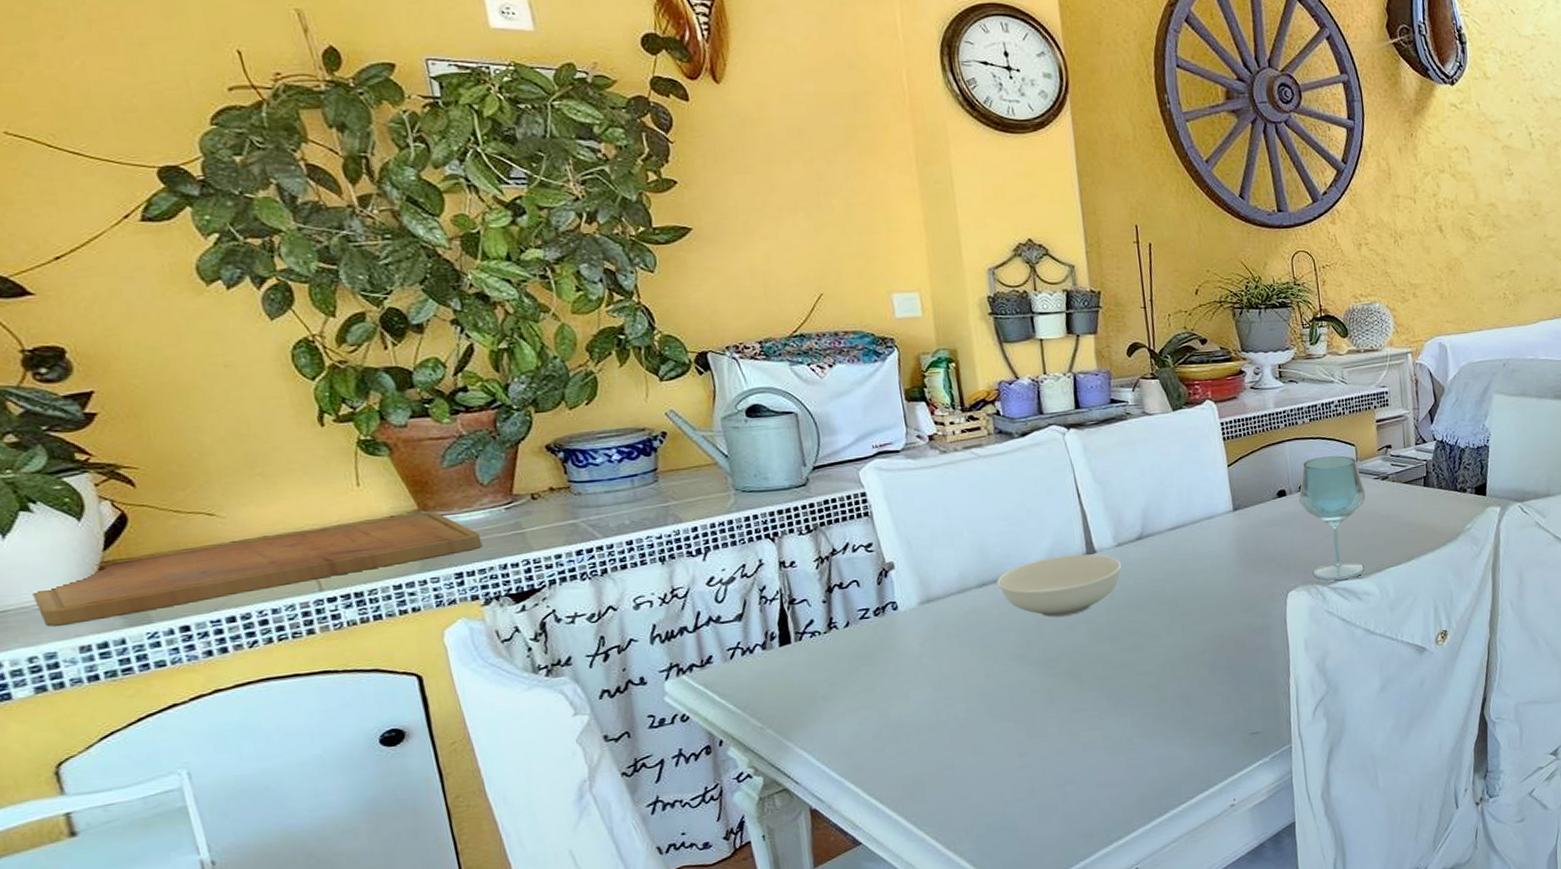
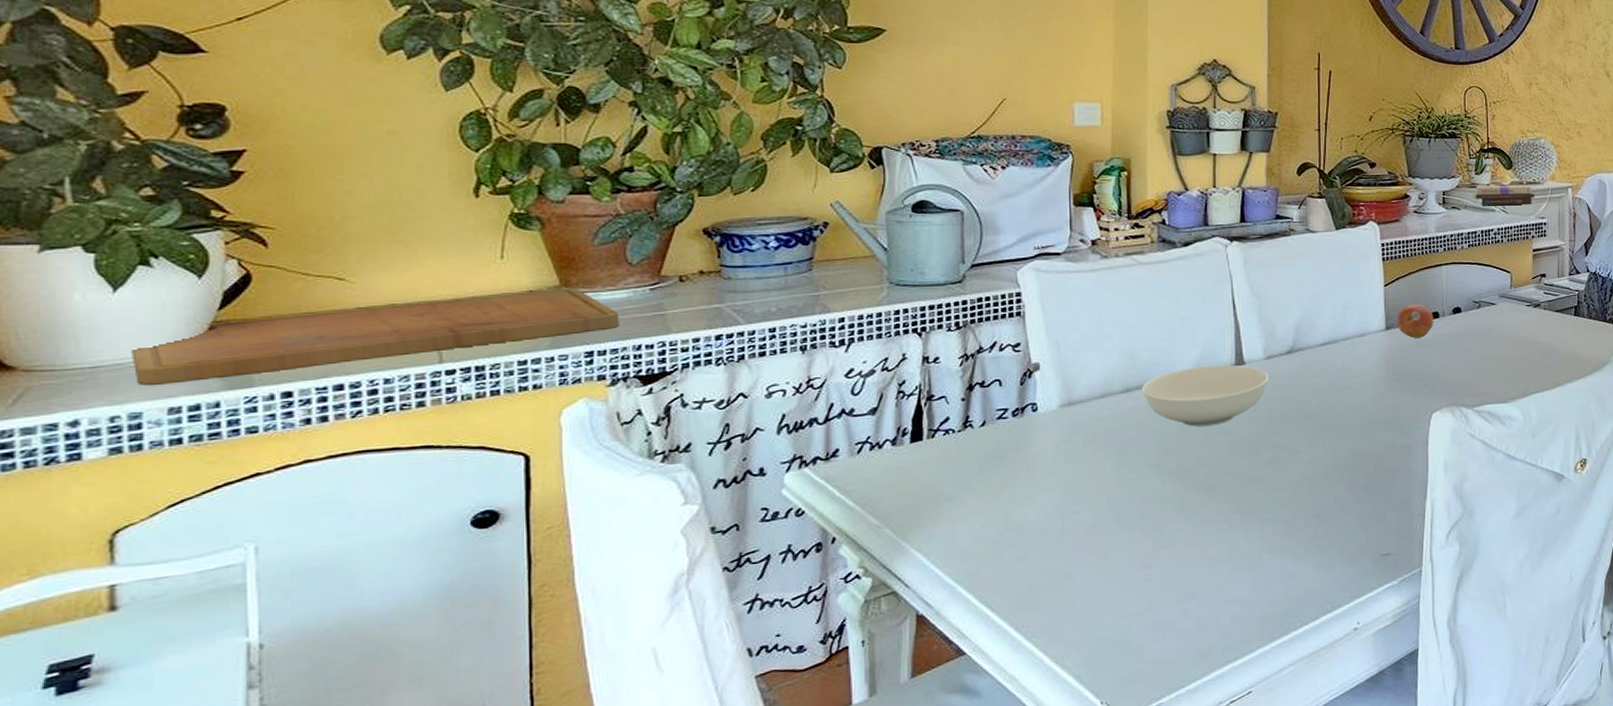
fruit: none [1243,482,1282,518] -> present [1396,303,1434,339]
wine glass: present [1299,455,1366,581] -> none [1451,281,1517,404]
books: none [1308,353,1374,378] -> present [1472,185,1535,206]

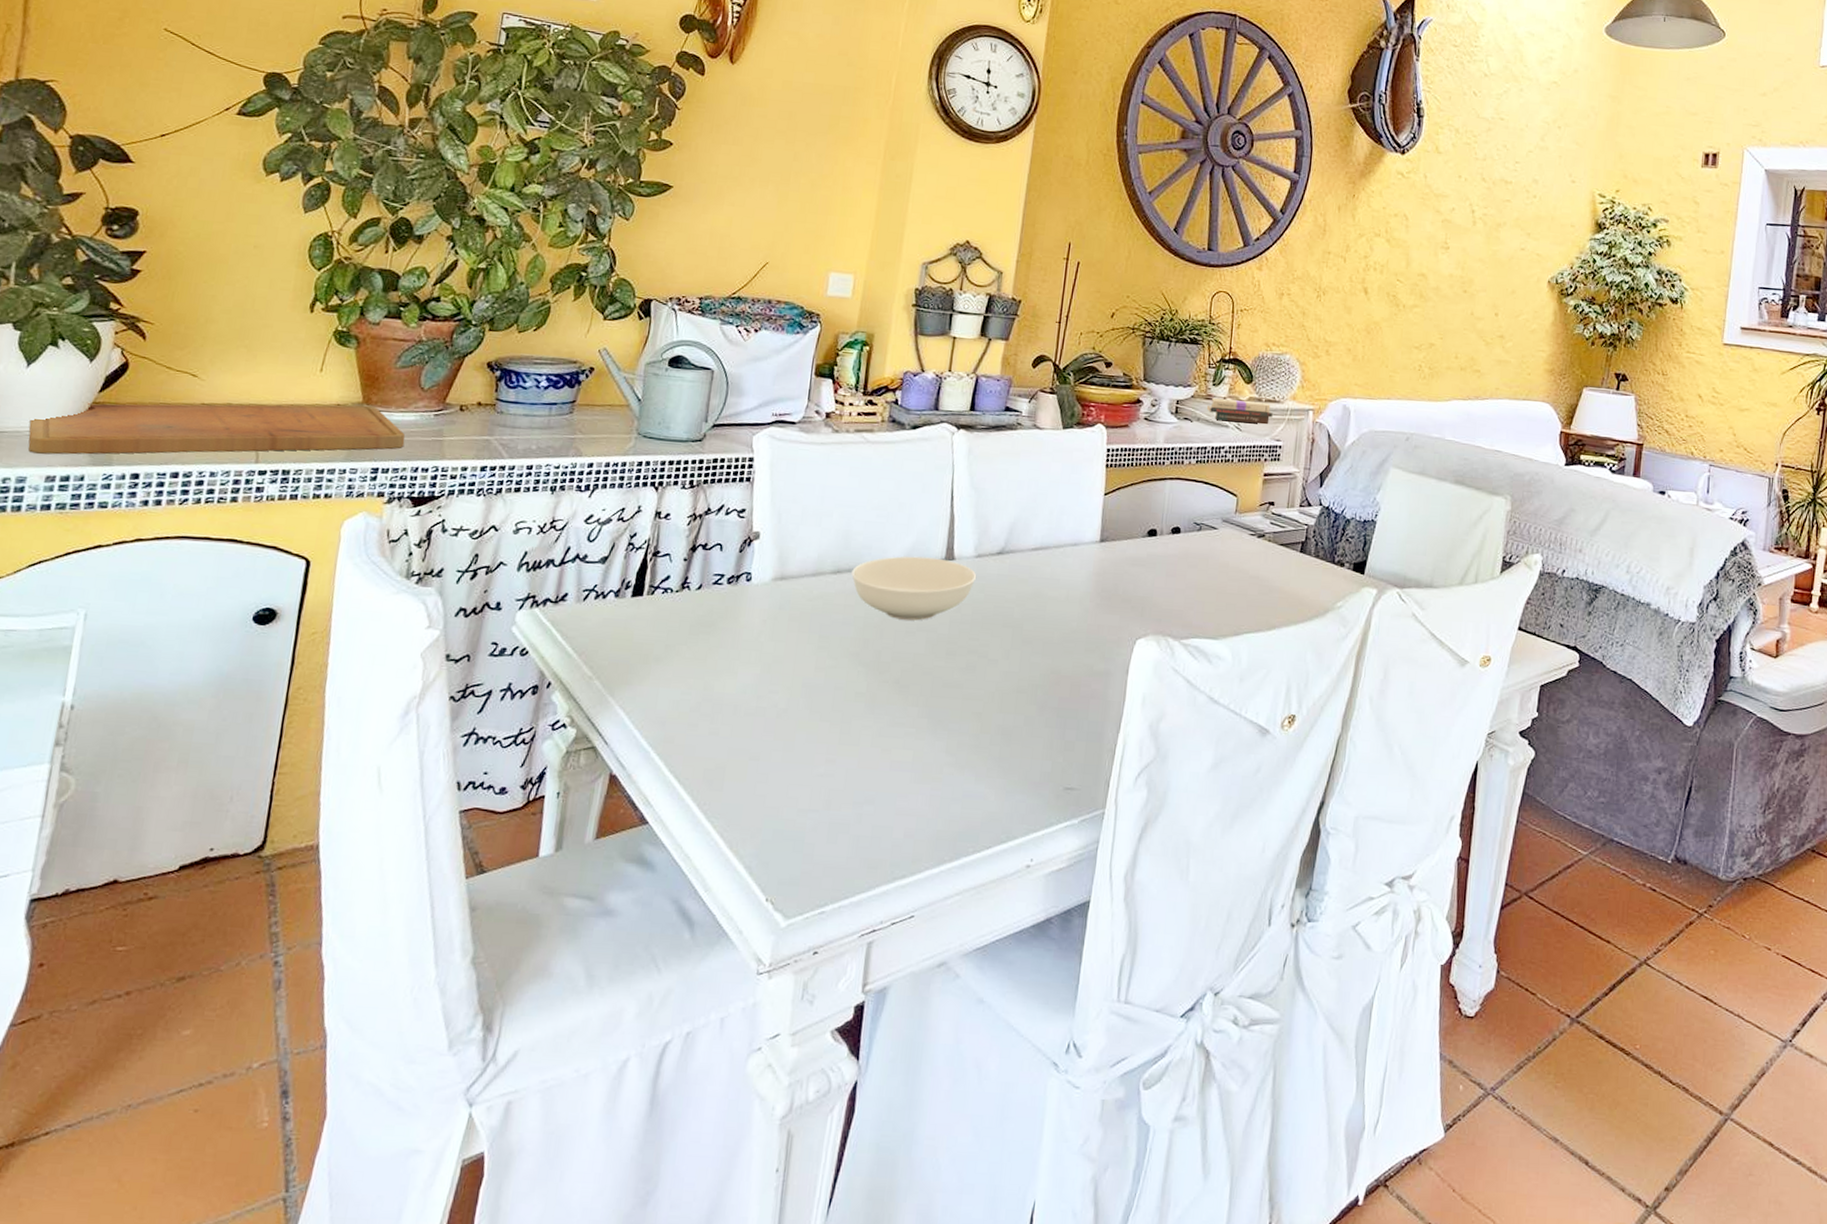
fruit: present [1396,303,1434,339] -> none [1112,517,1151,556]

